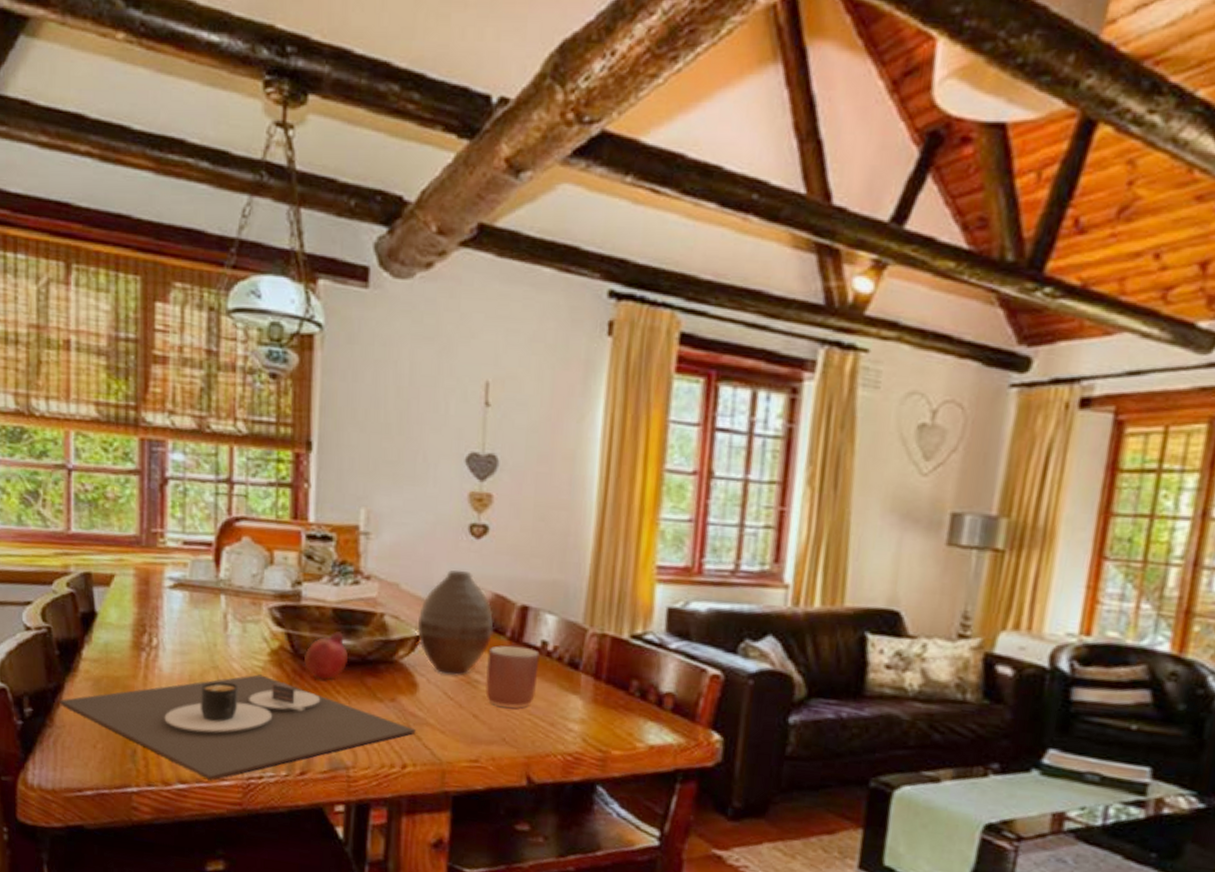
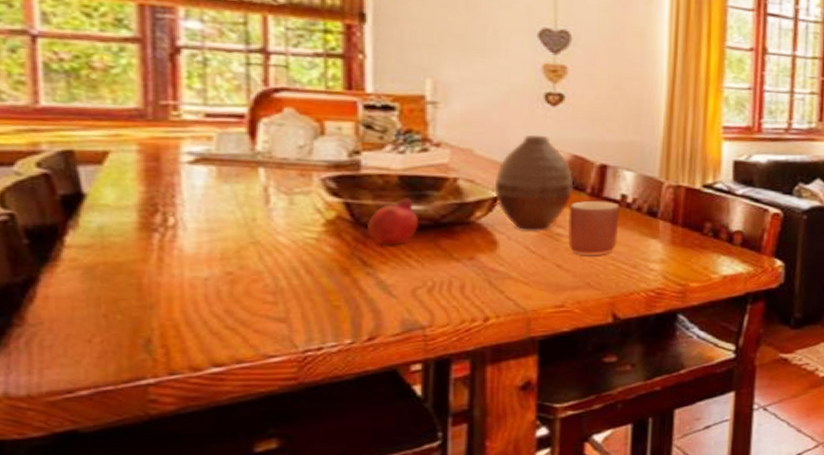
place setting: present [58,674,416,780] -> none [31,246,498,359]

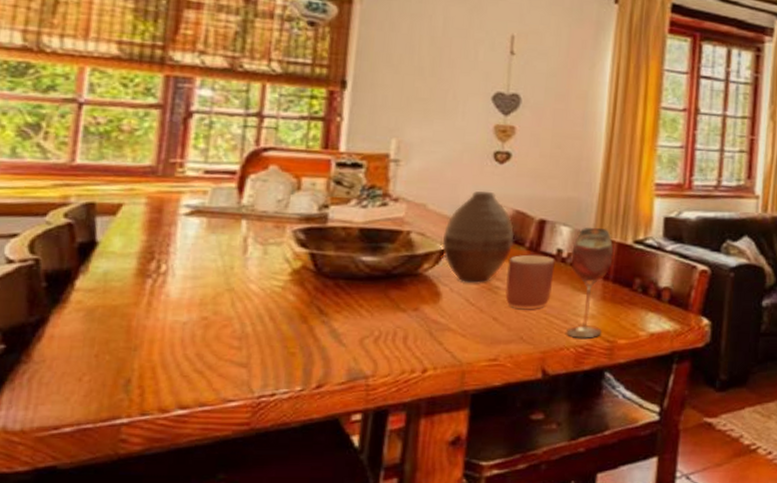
fruit: present [367,198,418,246] -> none [327,249,373,295]
wineglass: none [636,171,682,283] -> present [566,227,614,338]

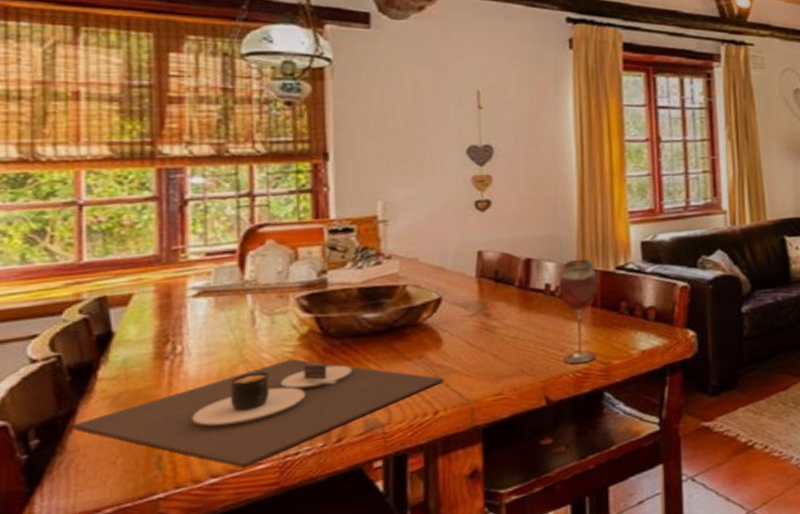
place setting: none [40,294,438,403] -> present [71,359,444,468]
vase: present [441,190,514,283] -> none [437,238,504,326]
mug: present [505,254,555,310] -> none [501,291,545,345]

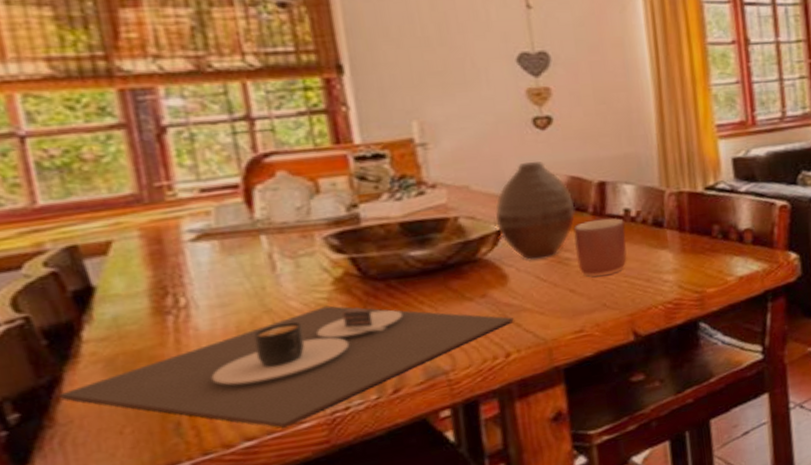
vase: none [437,238,504,326] -> present [495,161,576,259]
mug: none [501,291,545,345] -> present [573,218,627,277]
wineglass: present [559,258,598,364] -> none [640,179,688,295]

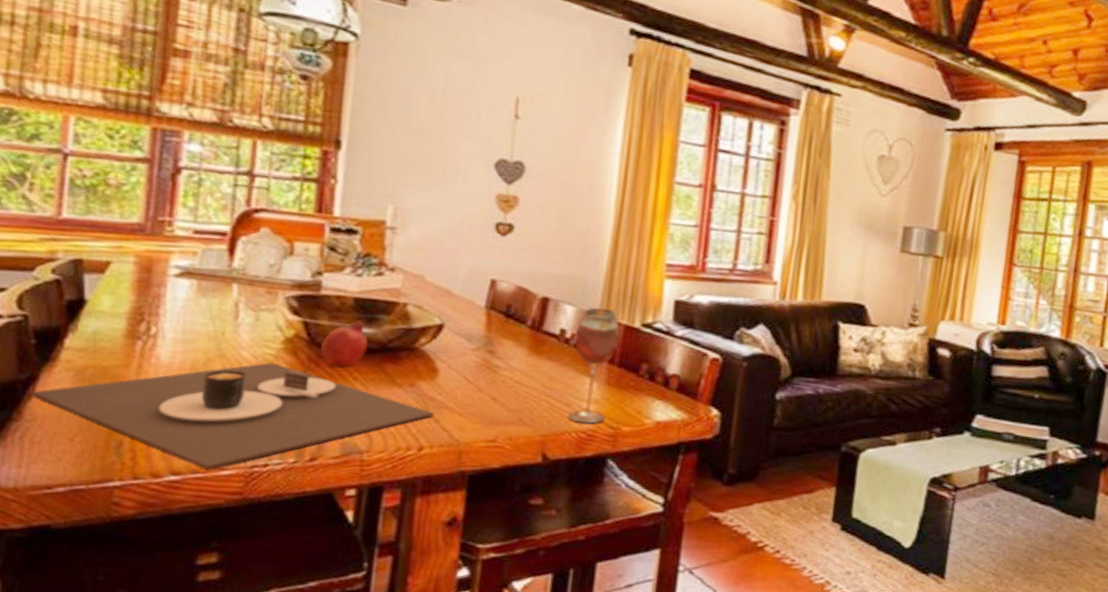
fruit: none [375,244,427,295] -> present [321,320,368,367]
vase: present [495,161,576,259] -> none [439,263,516,361]
mug: present [573,218,627,277] -> none [505,333,558,392]
wineglass: none [640,179,688,295] -> present [568,307,620,424]

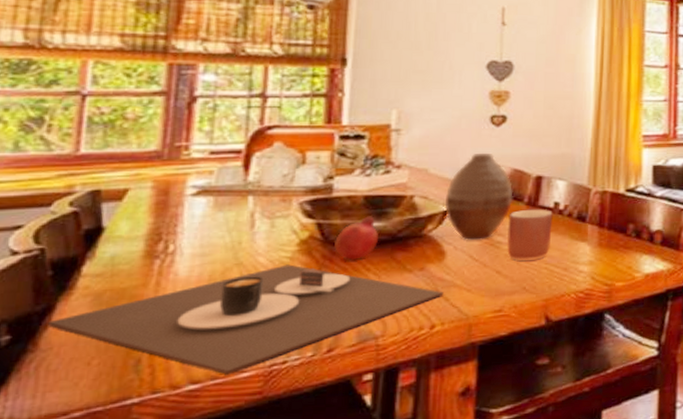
vase: none [439,263,516,361] -> present [444,153,513,240]
mug: none [505,333,558,392] -> present [507,209,553,262]
wineglass: present [568,307,620,424] -> none [566,179,607,284]

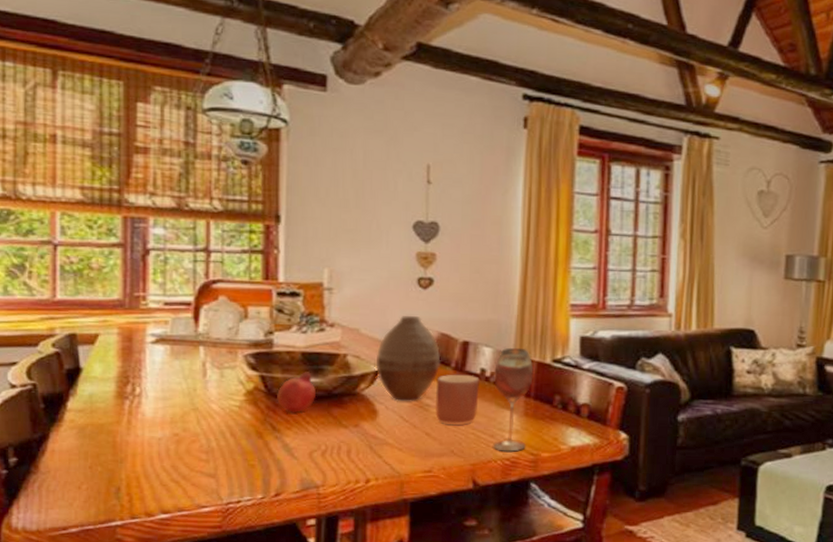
place setting: present [46,264,444,375] -> none [43,412,377,508]
wineglass: none [566,179,607,284] -> present [493,347,534,452]

